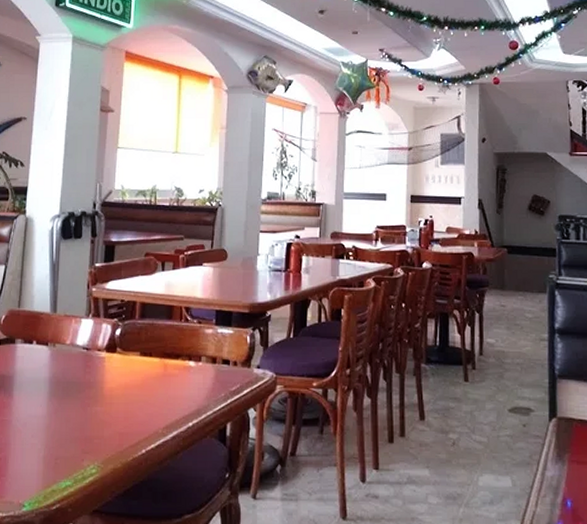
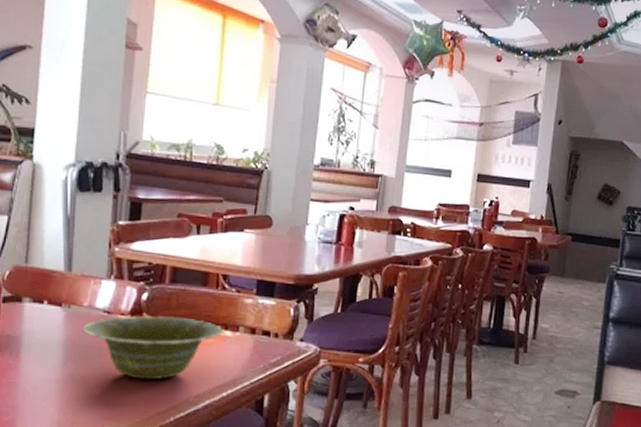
dish: none [66,350,188,413] -> present [83,315,224,380]

